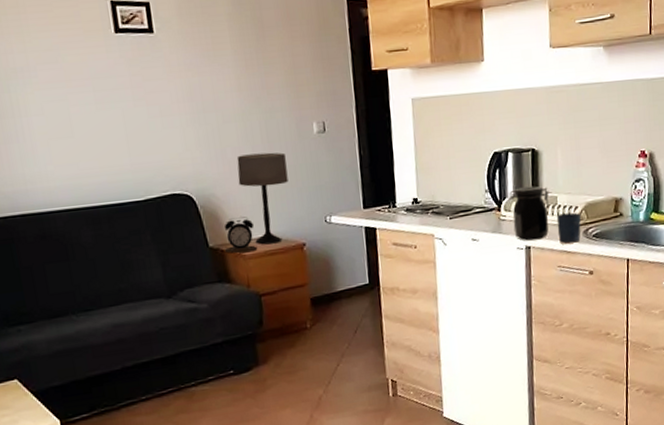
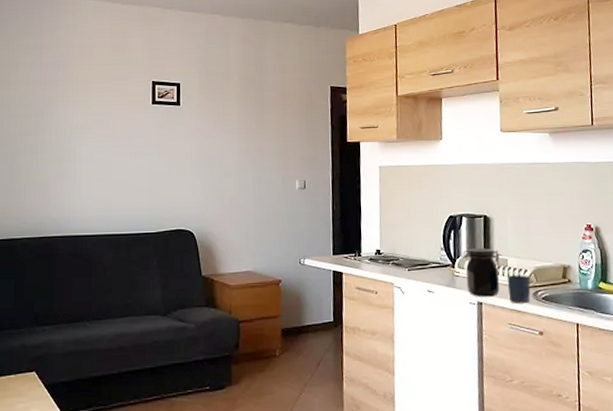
alarm clock: present [224,216,258,254] -> none [213,252,241,284]
table lamp: present [236,152,288,245] -> none [231,202,272,278]

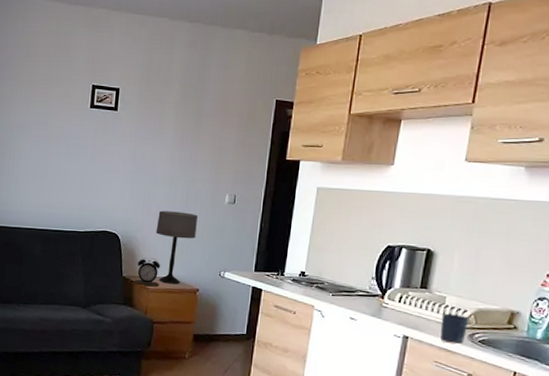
alarm clock: none [213,252,241,284] -> present [133,257,161,287]
table lamp: none [231,202,272,278] -> present [156,210,198,285]
jar: present [463,248,500,298] -> none [394,281,439,334]

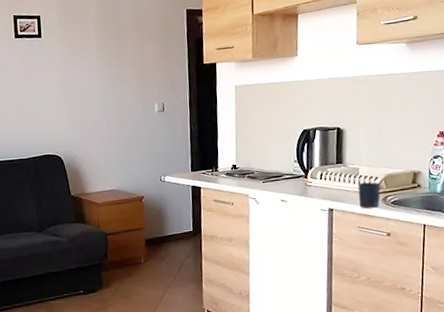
alarm clock: present [133,257,161,287] -> none [82,173,107,202]
table lamp: present [156,210,198,285] -> none [95,125,133,196]

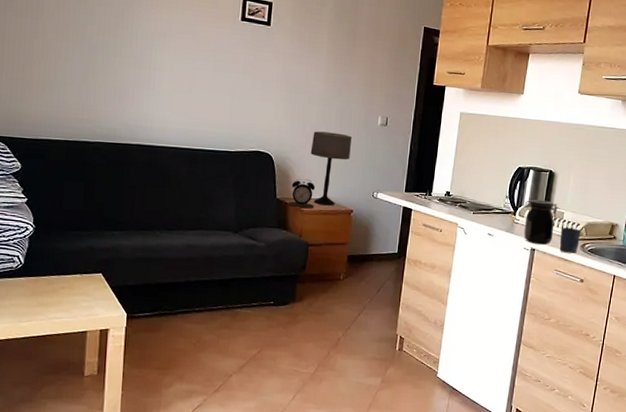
alarm clock: none [82,173,107,202] -> present [287,178,316,209]
table lamp: none [95,125,133,196] -> present [310,131,352,206]
jar: none [315,158,352,205] -> present [523,199,558,246]

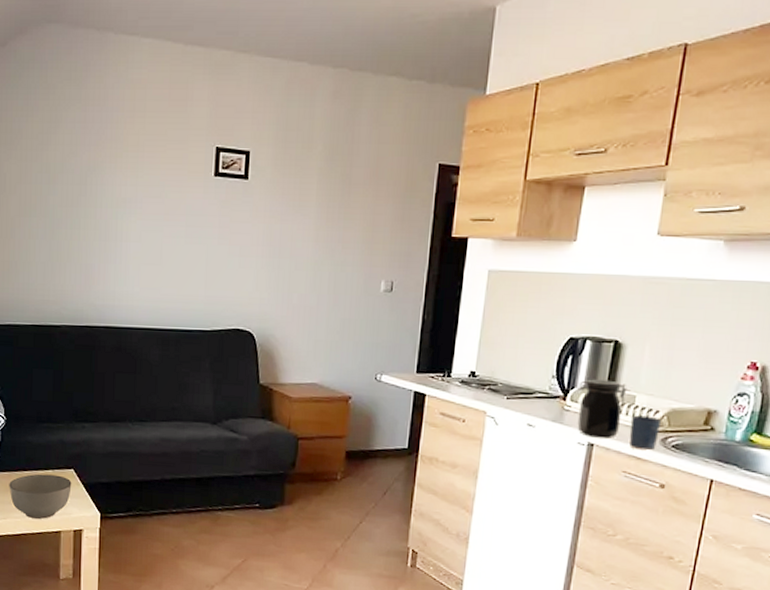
bowl: none [35,278,100,320] -> present [9,473,72,519]
alarm clock: present [287,178,316,209] -> none [272,359,306,396]
table lamp: present [310,131,352,206] -> none [298,302,348,392]

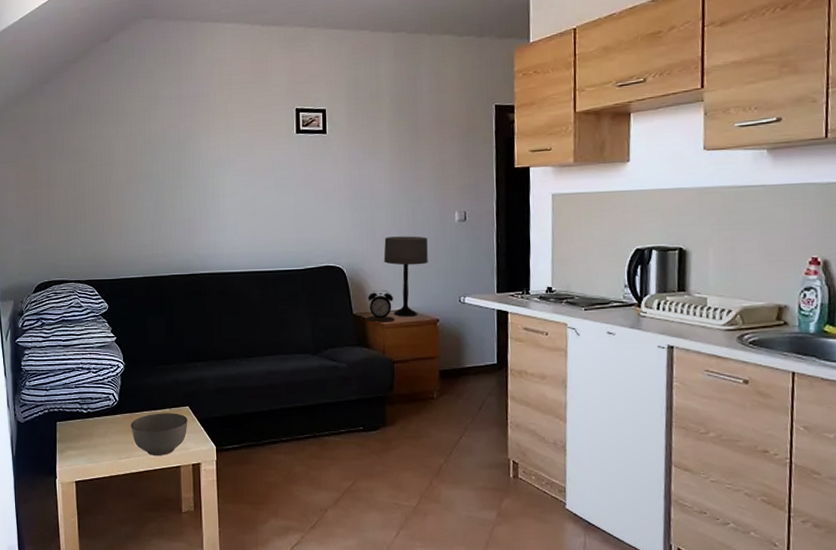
alarm clock: none [272,359,306,396] -> present [365,289,395,323]
table lamp: none [298,302,348,392] -> present [383,236,428,317]
jar: present [577,379,627,440] -> none [651,285,698,342]
mug: present [629,415,662,451] -> none [705,316,736,349]

